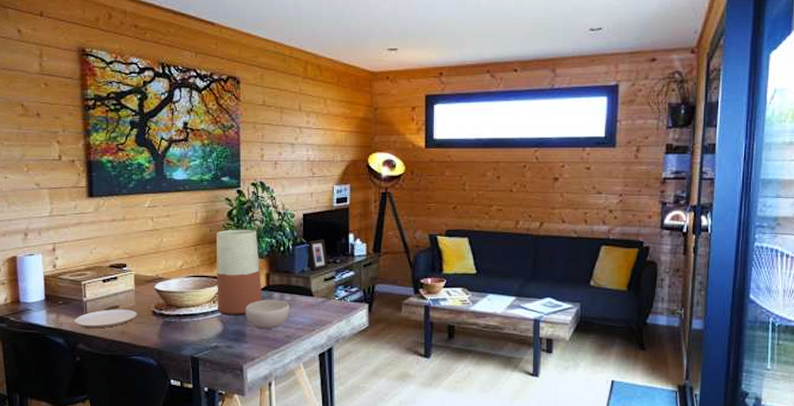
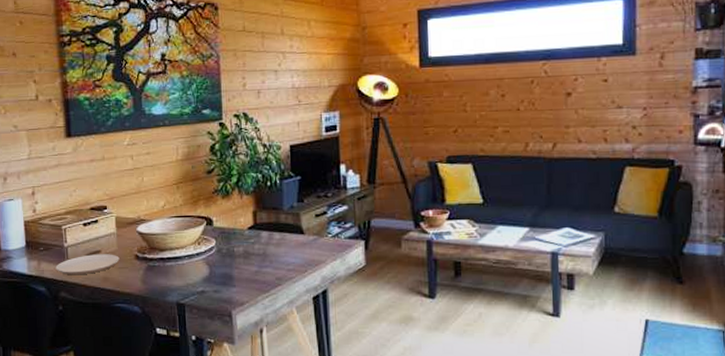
vase: present [216,229,262,316] -> none [199,164,250,258]
bowl: present [245,300,289,330] -> none [232,239,279,272]
picture frame: present [307,239,328,271] -> none [295,171,319,206]

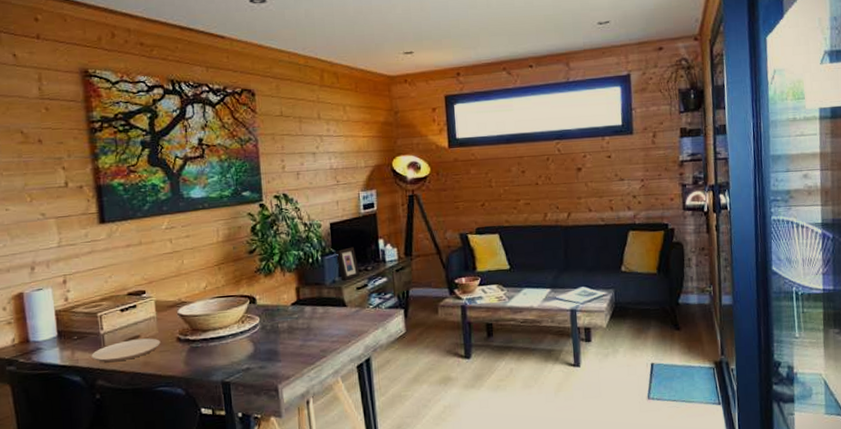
picture frame: none [295,171,319,206] -> present [336,247,360,280]

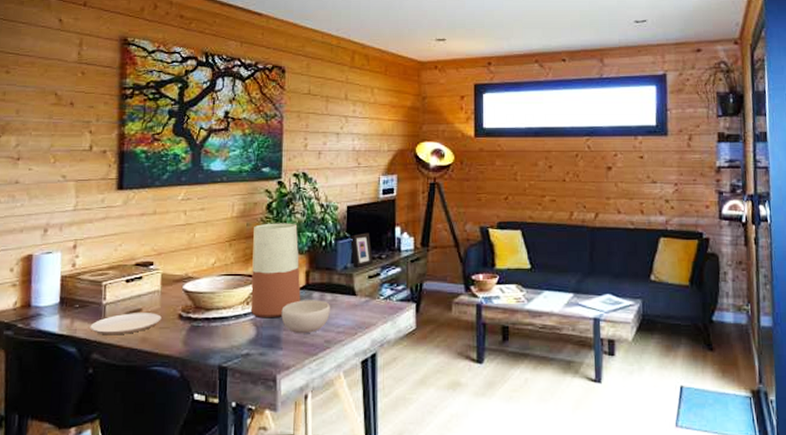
vase: none [241,243,294,335] -> present [251,223,301,319]
bowl: none [276,313,323,346] -> present [281,300,330,334]

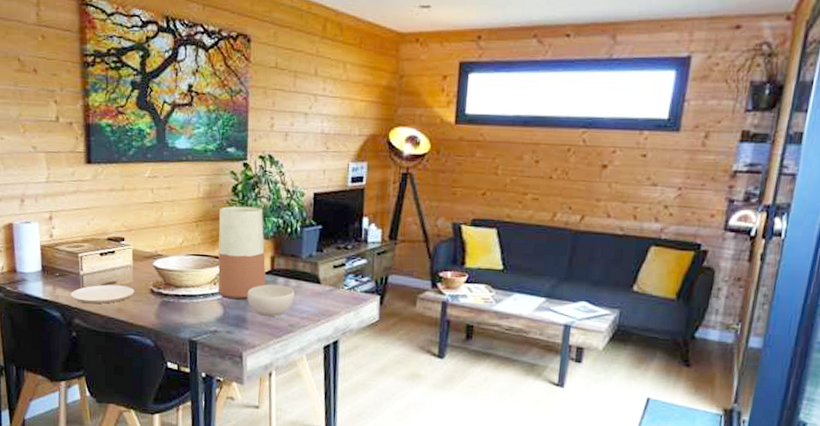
picture frame: present [350,232,373,267] -> none [316,221,339,256]

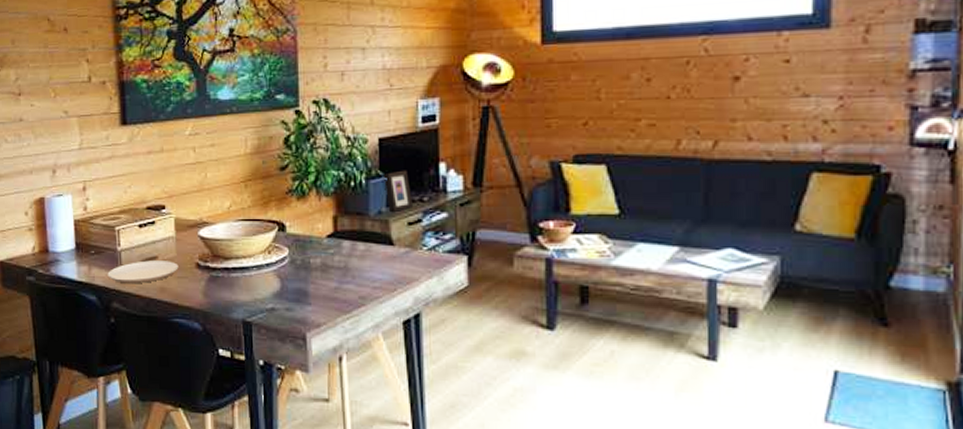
vase: present [218,206,266,300] -> none [271,159,329,270]
bowl: present [247,284,295,317] -> none [307,249,364,289]
picture frame: none [316,221,339,256] -> present [384,170,413,212]

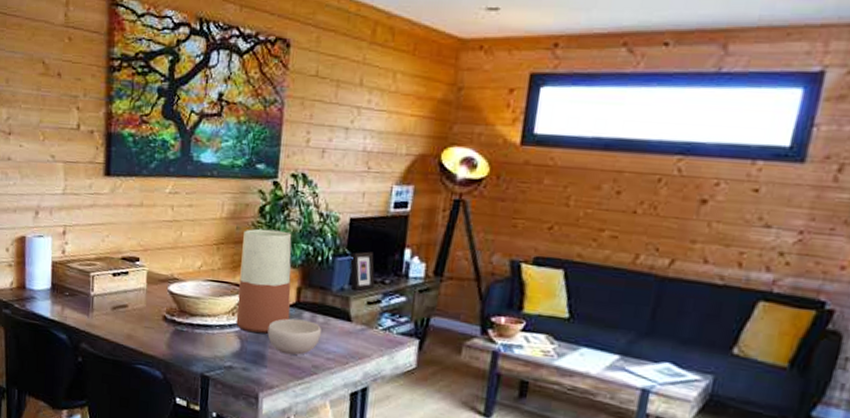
plate: present [107,260,179,284] -> none [79,307,147,329]
vase: none [271,159,329,270] -> present [236,229,292,334]
bowl: none [307,249,364,289] -> present [267,318,321,356]

